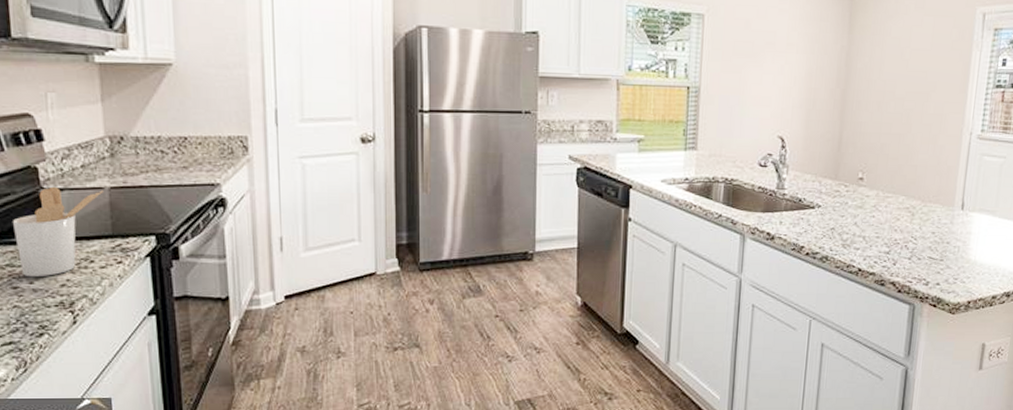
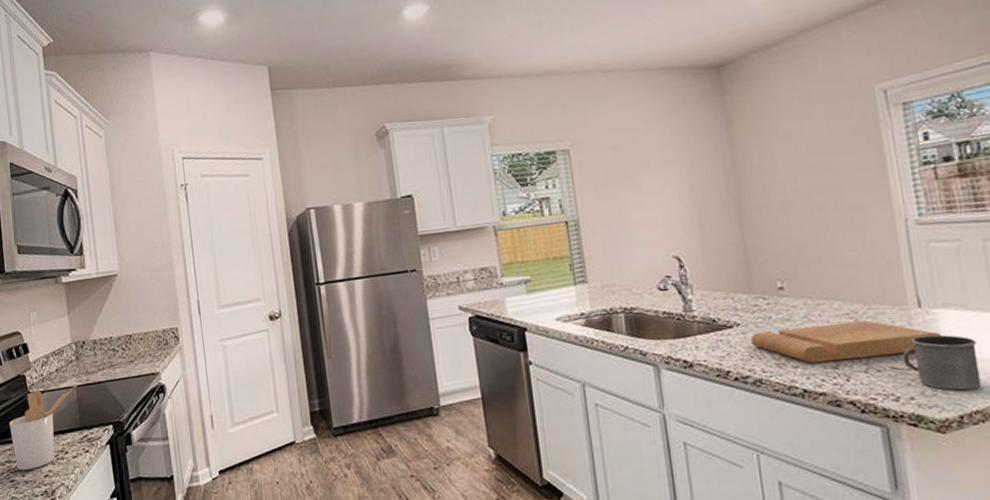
cutting board: none [826,215,971,247] -> present [750,320,941,363]
mug: none [938,233,995,281] -> present [901,334,982,391]

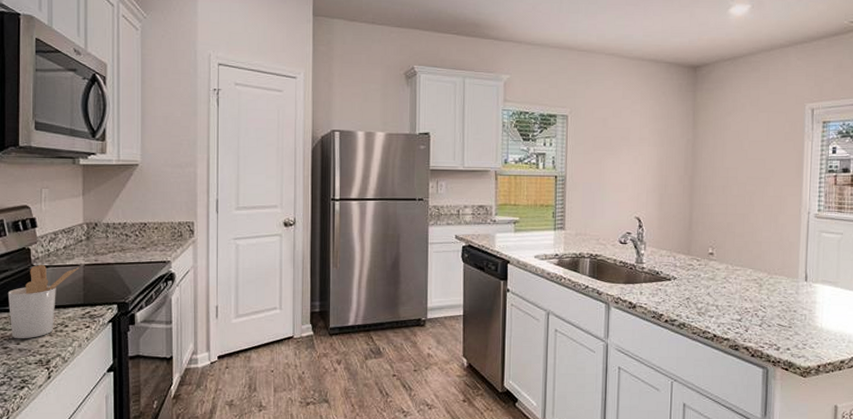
cutting board: present [750,320,941,363] -> none [682,286,816,315]
mug: present [901,334,982,391] -> none [786,303,839,347]

